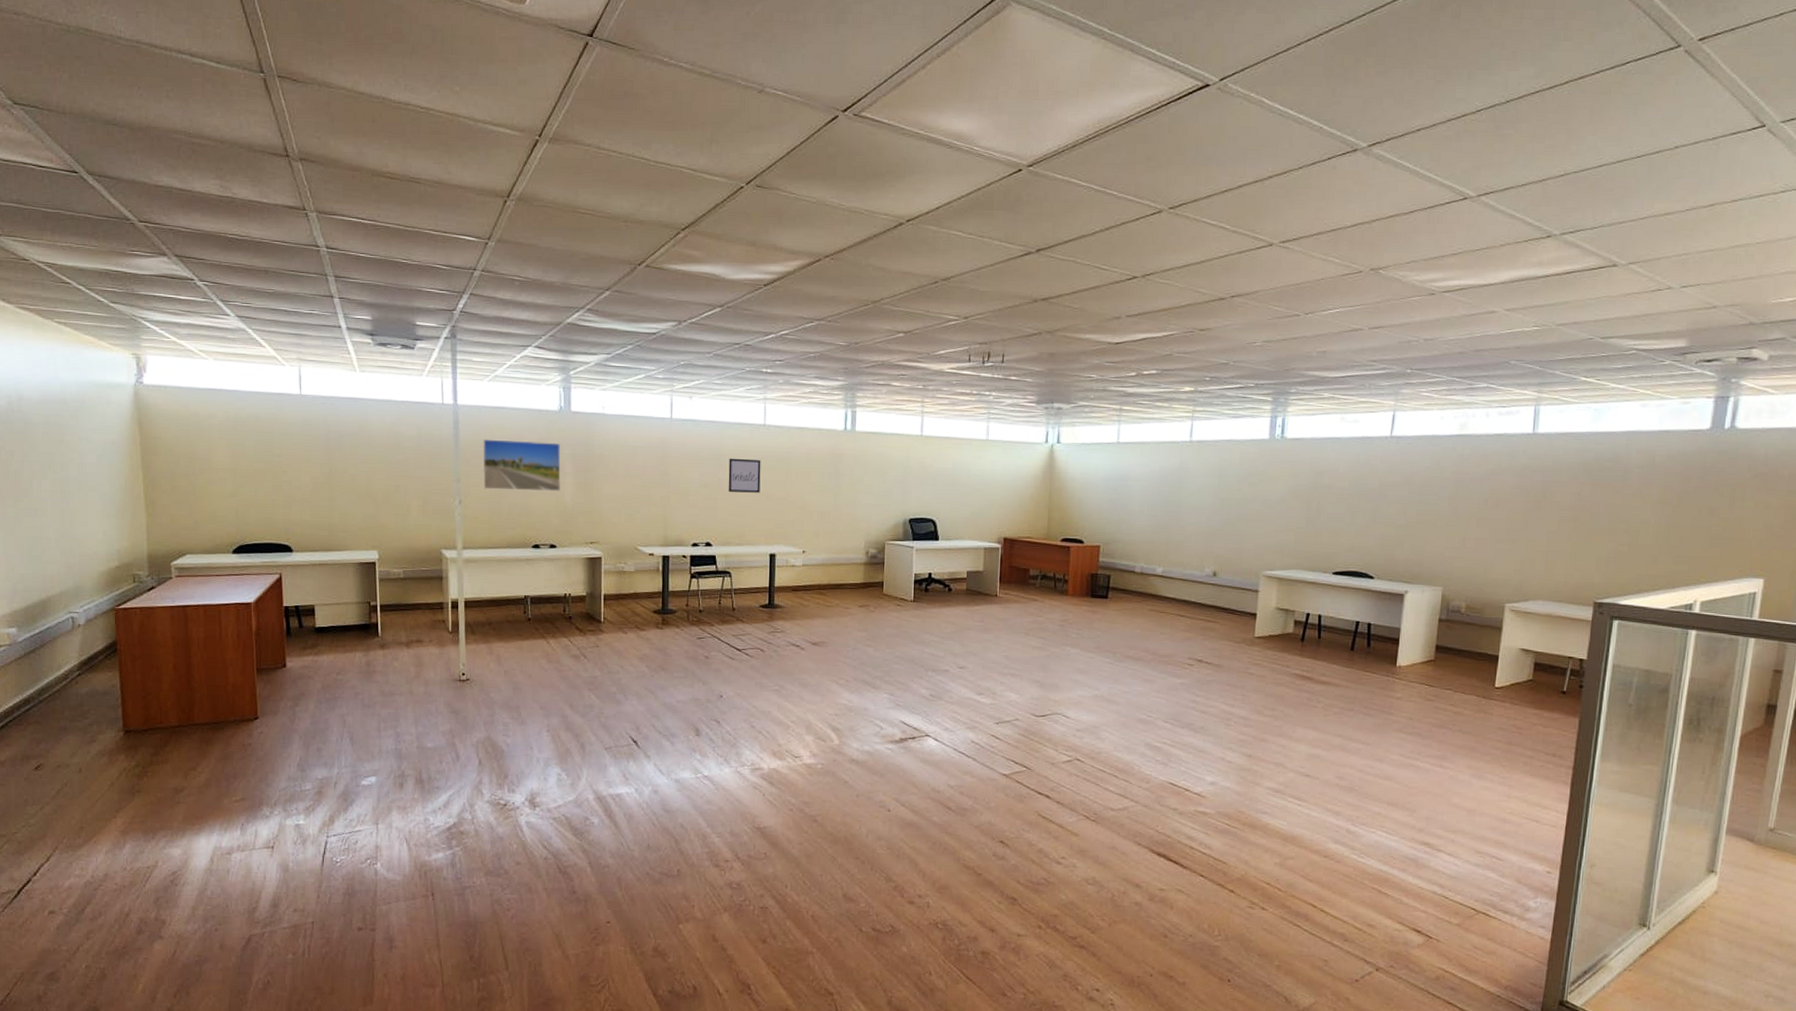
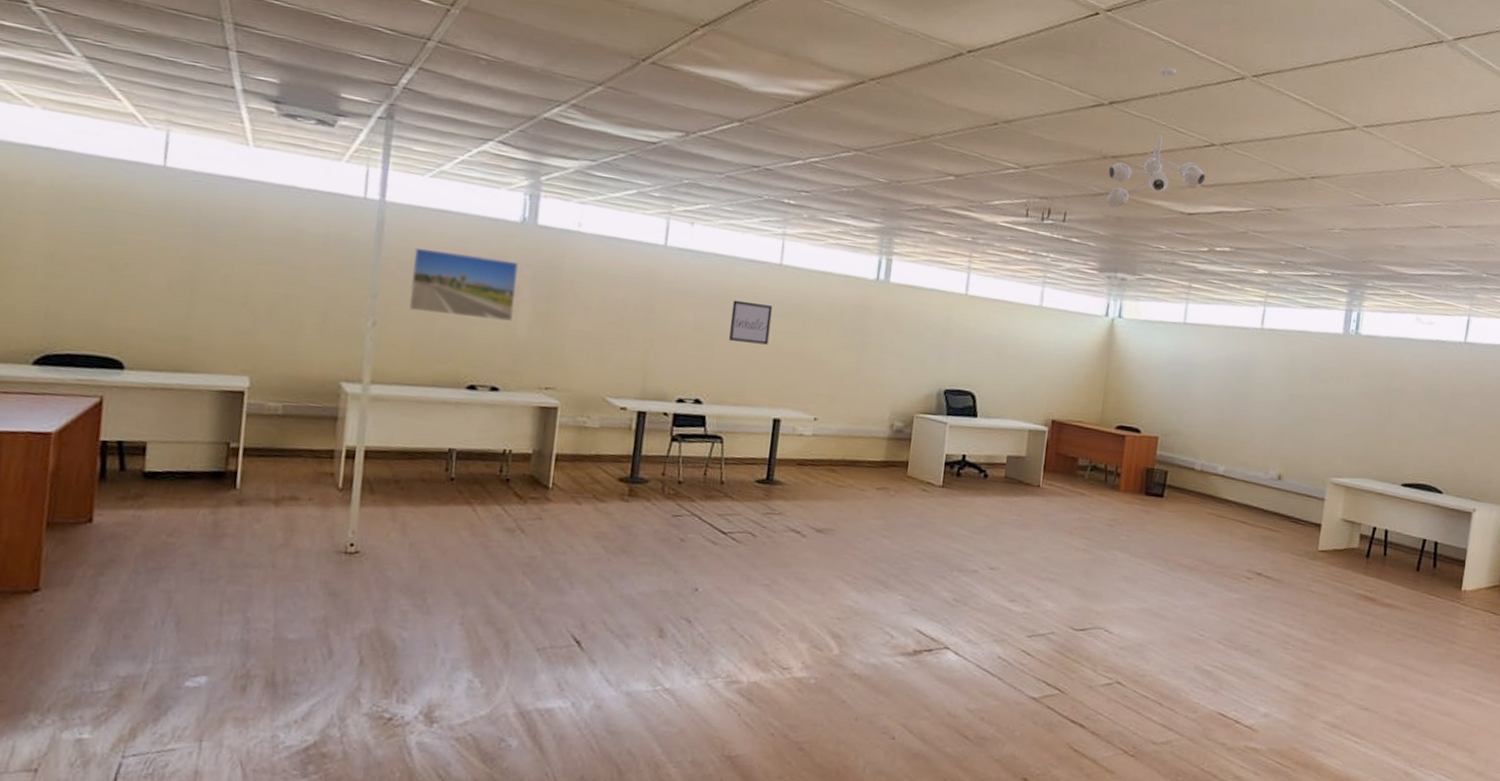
ceiling light fixture: none [1039,211,1129,345] -> present [1106,67,1205,208]

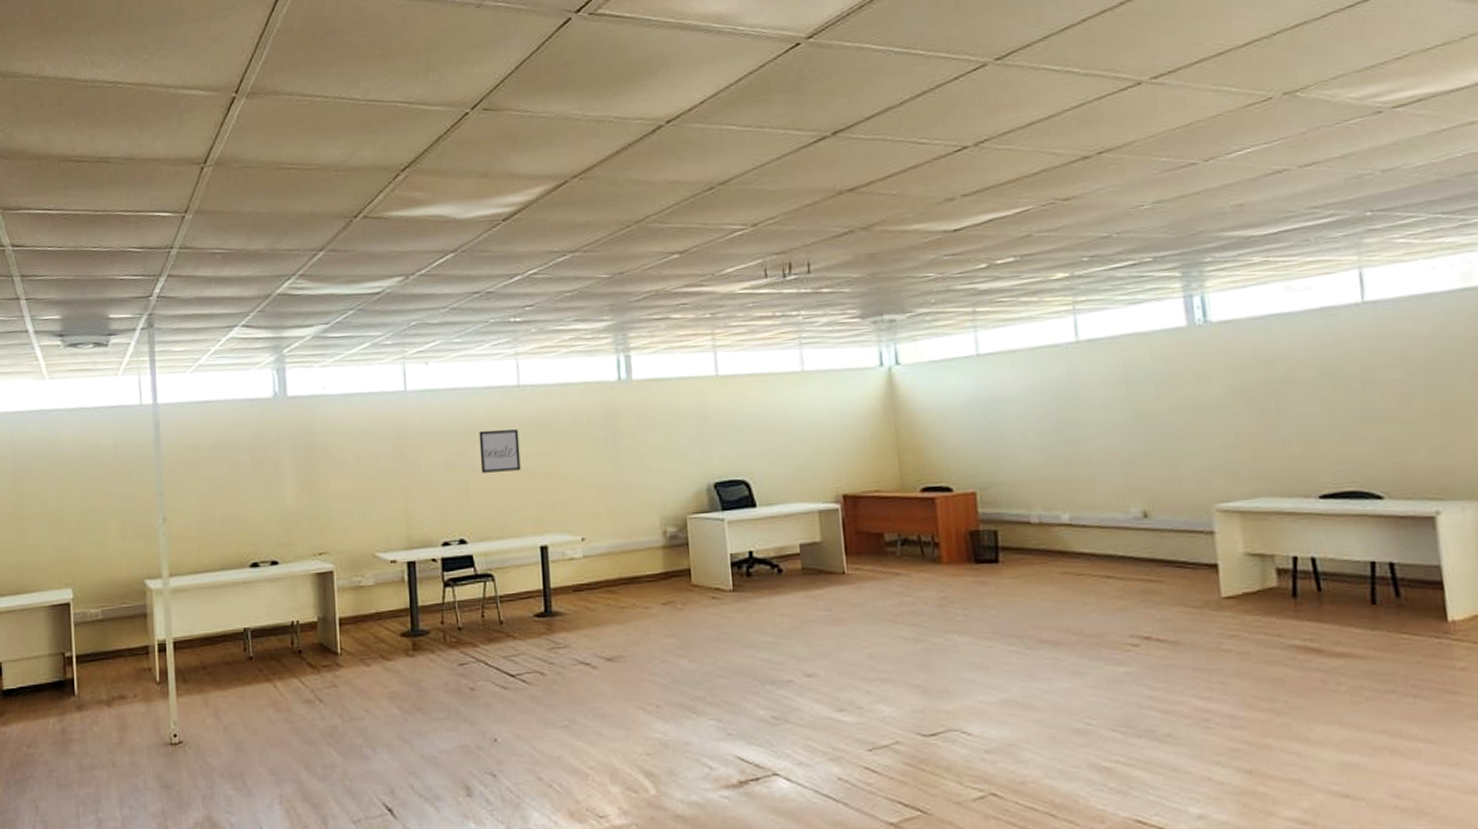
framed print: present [408,247,518,321] -> none [188,435,280,501]
ceiling light fixture: present [1106,67,1205,208] -> none [847,77,964,245]

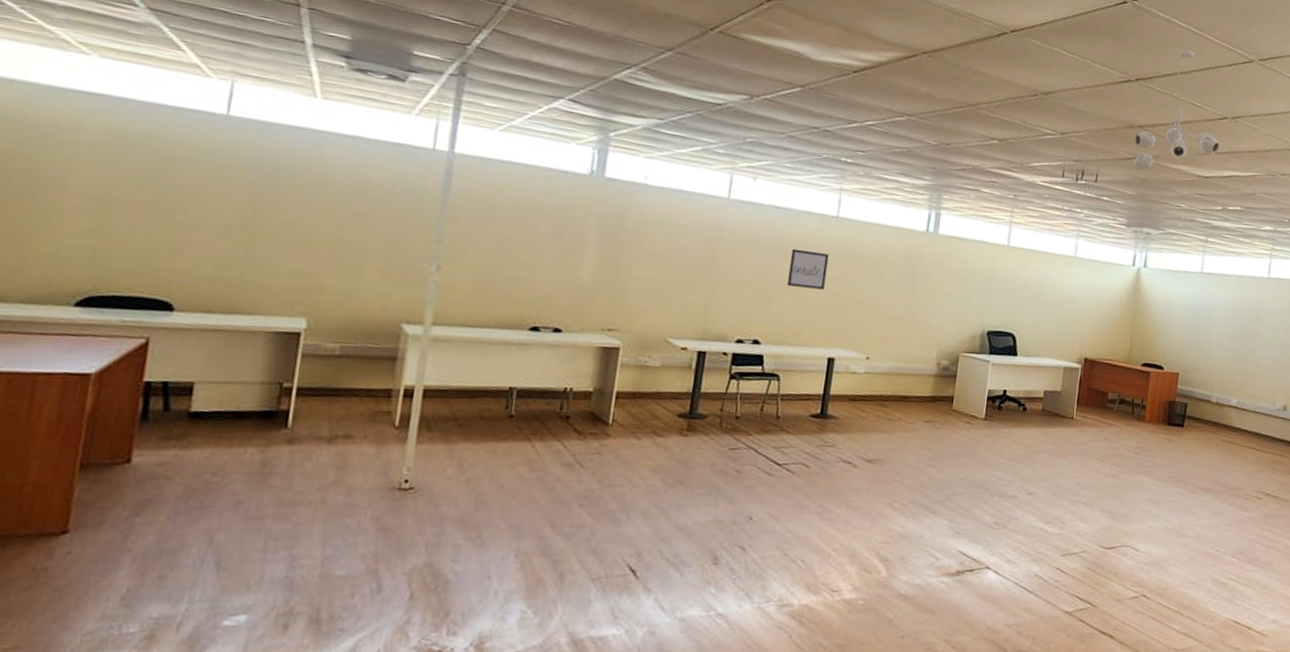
ceiling light fixture: none [847,77,964,245] -> present [1133,50,1219,171]

